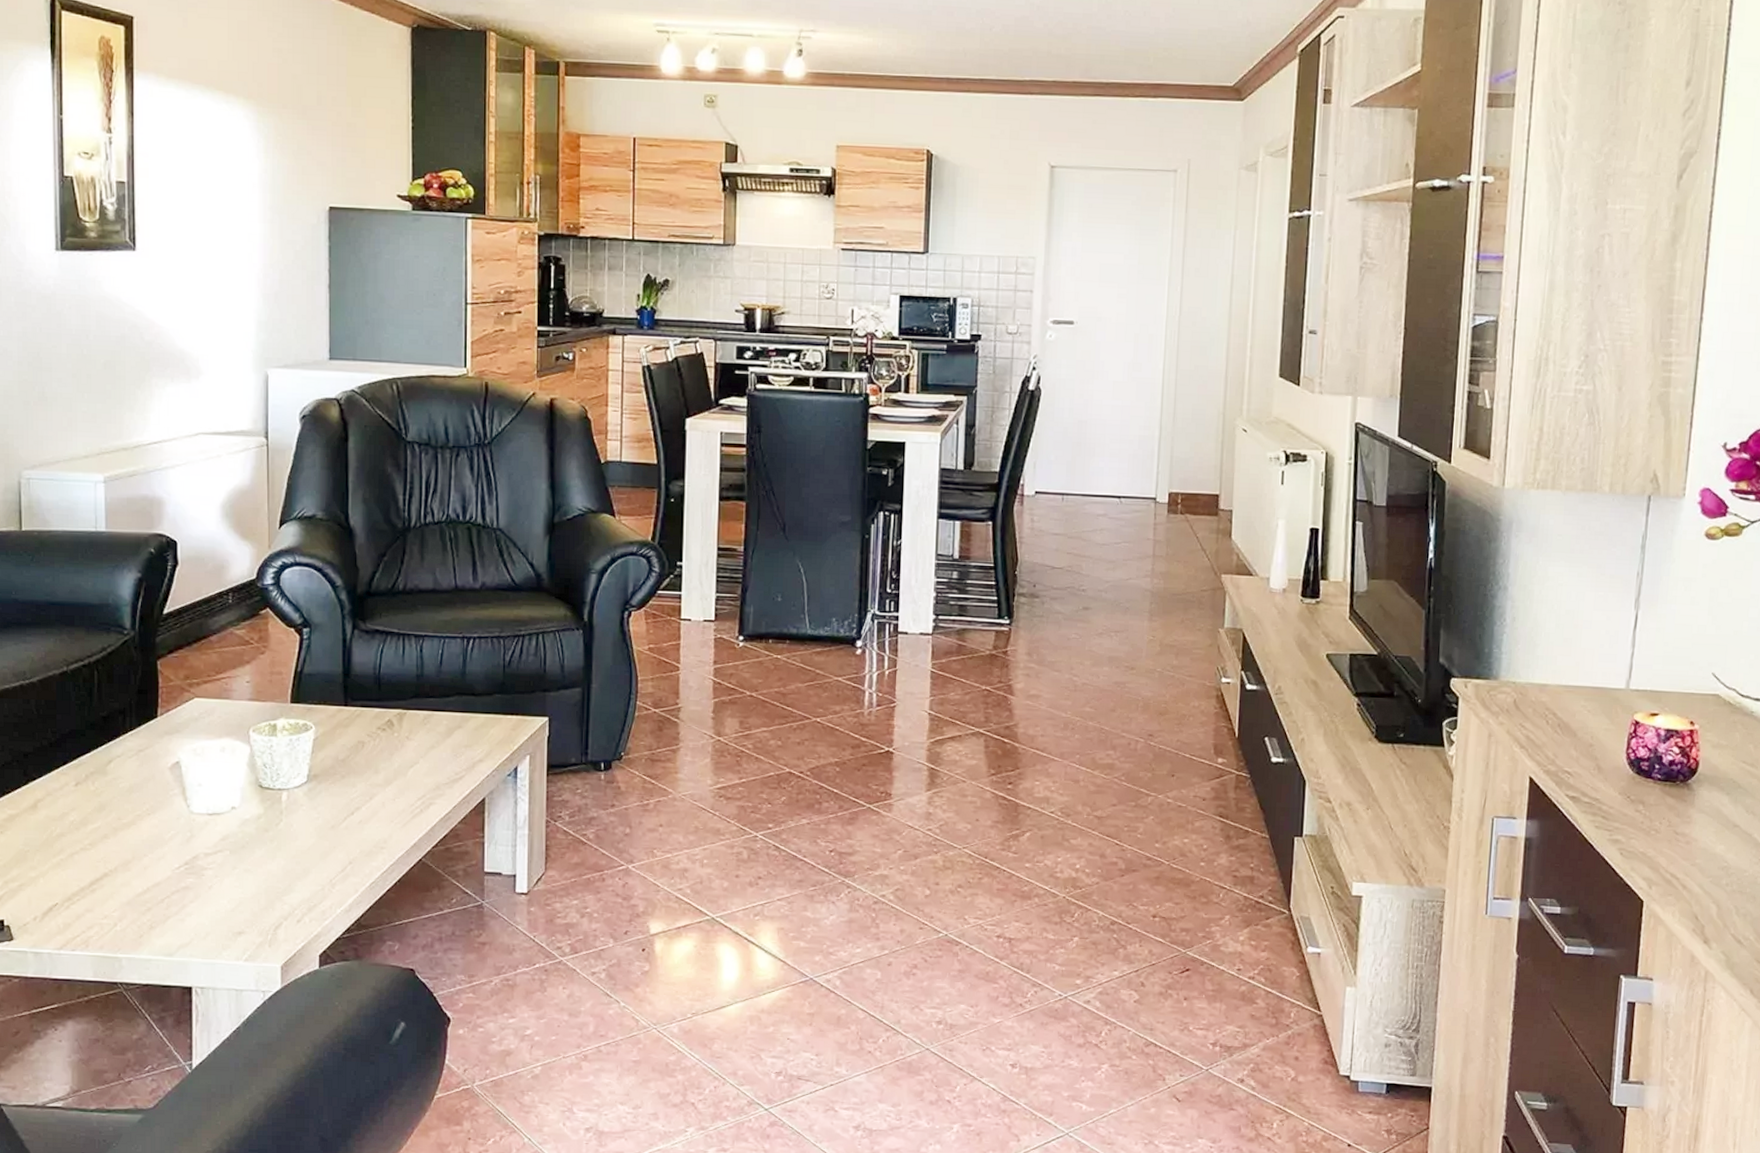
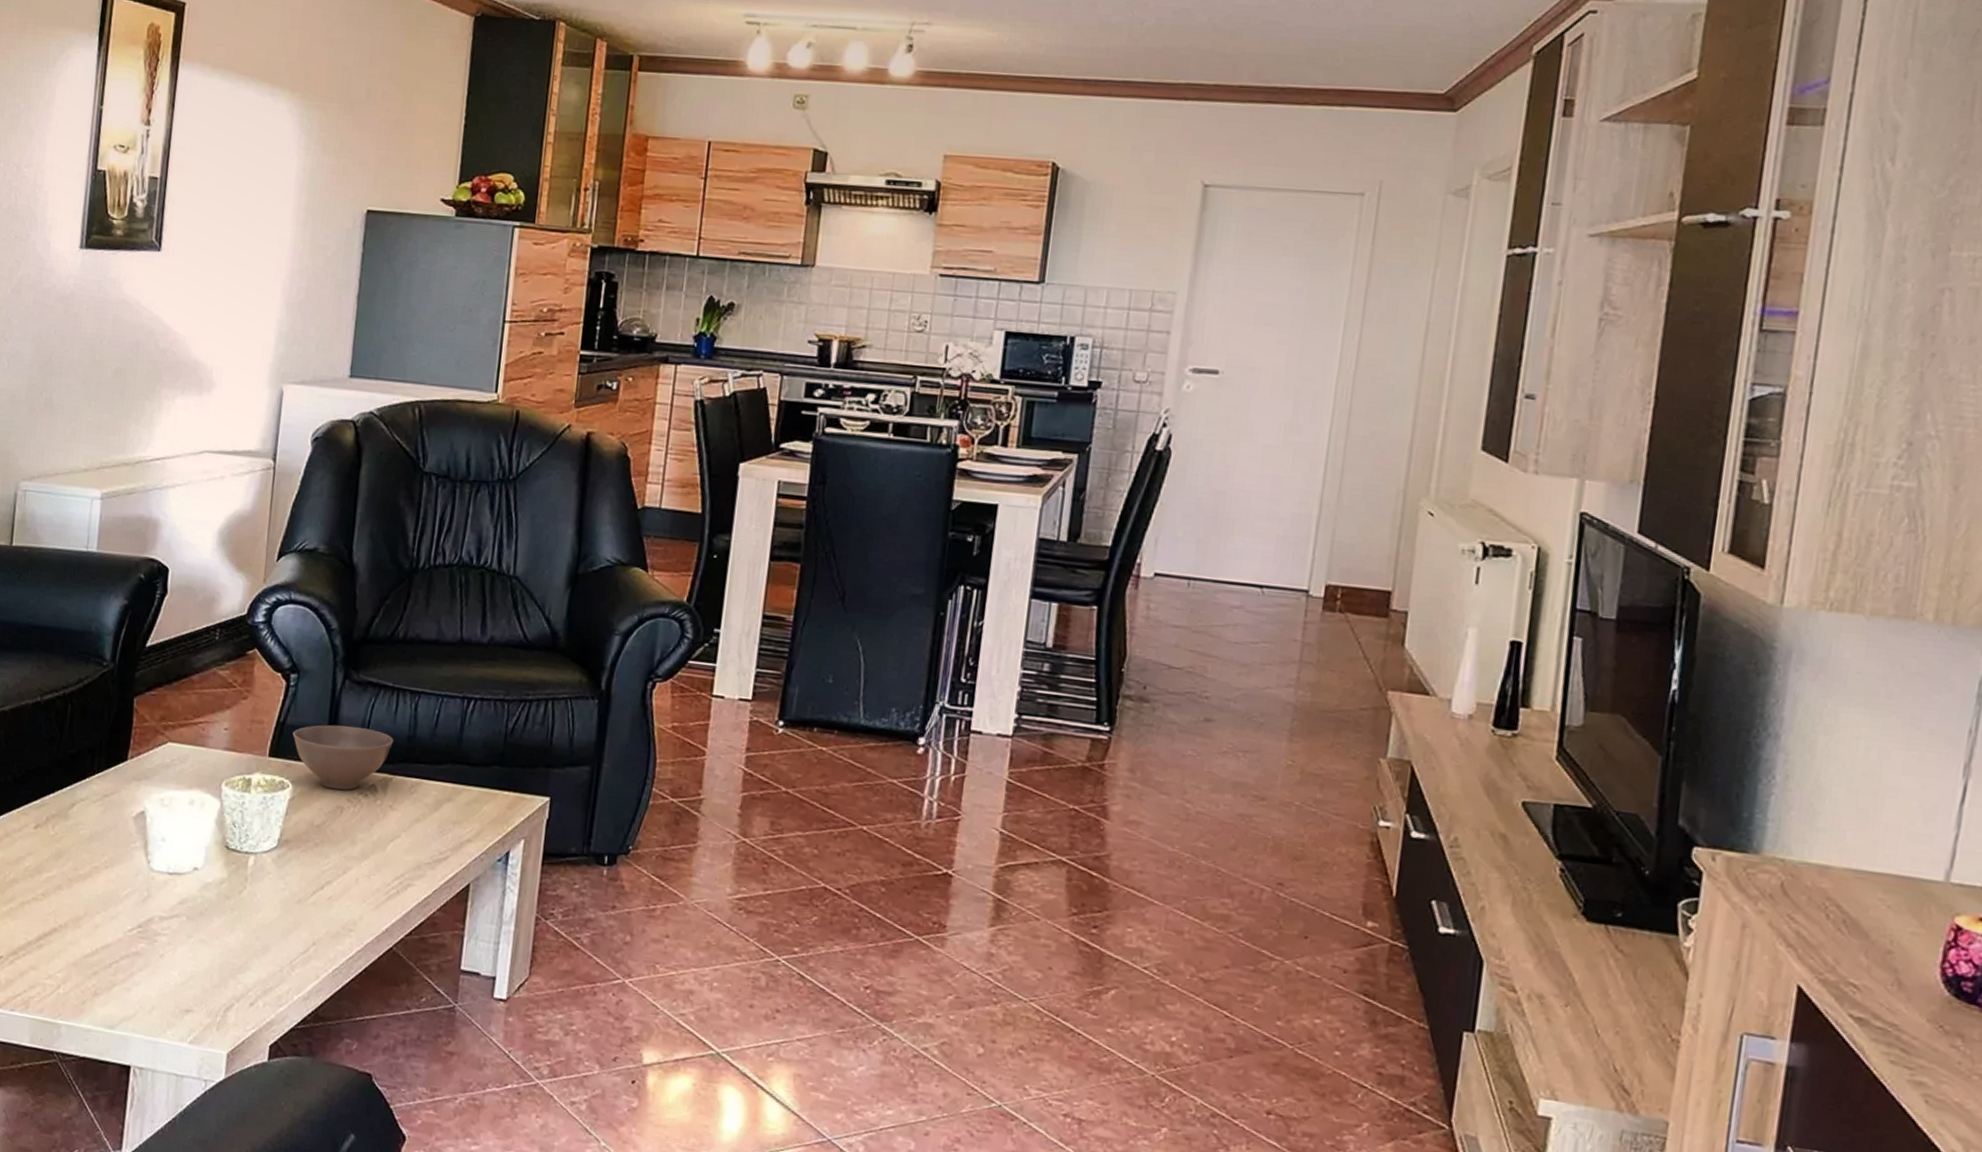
bowl: none [310,670,405,727] -> present [292,724,394,791]

